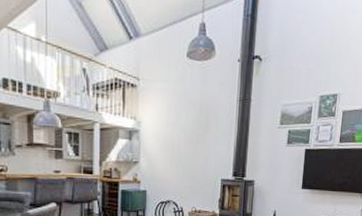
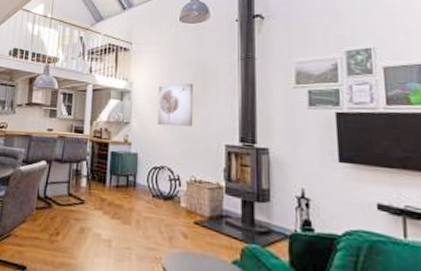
wall art: none [164,123,198,164] -> present [157,83,194,126]

